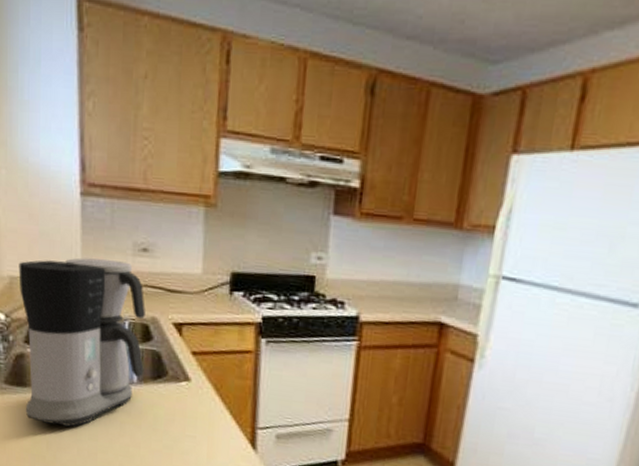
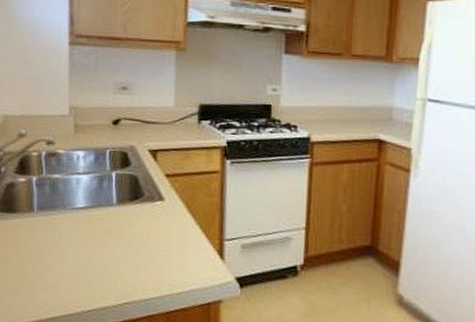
coffee maker: present [18,257,145,427] -> none [12,97,124,248]

